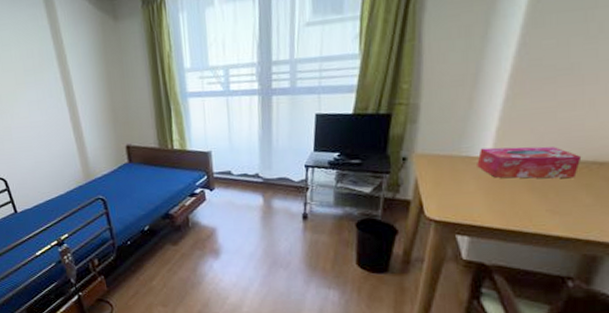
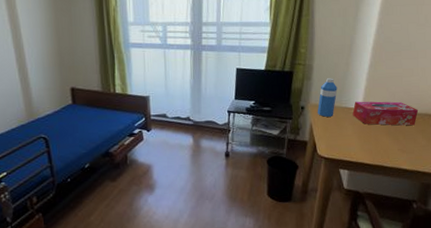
water bottle: none [424,119,455,170] -> present [317,78,338,117]

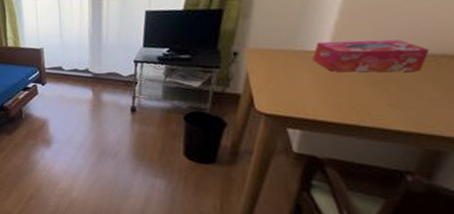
water bottle: present [317,78,338,117] -> none [256,13,290,64]

